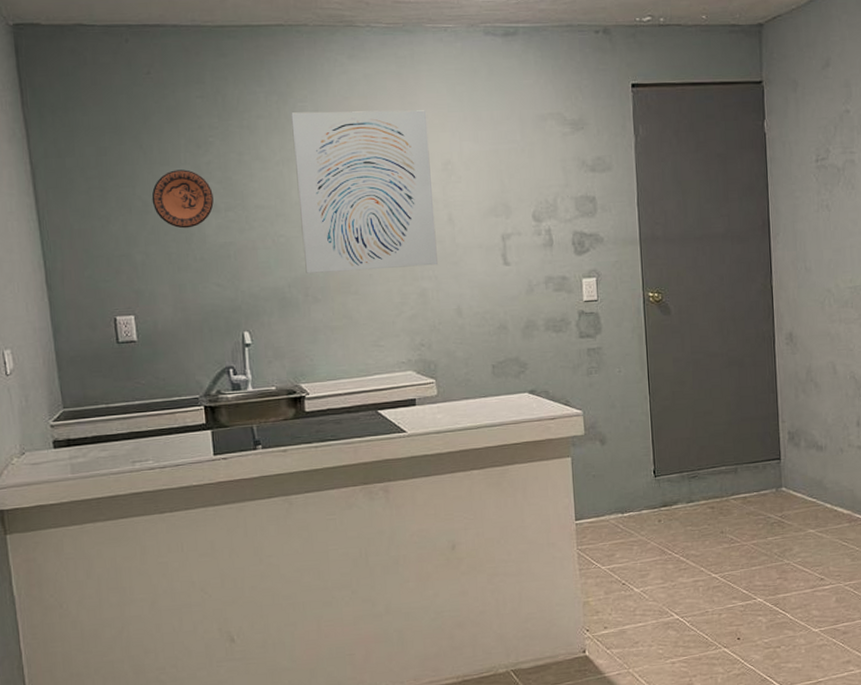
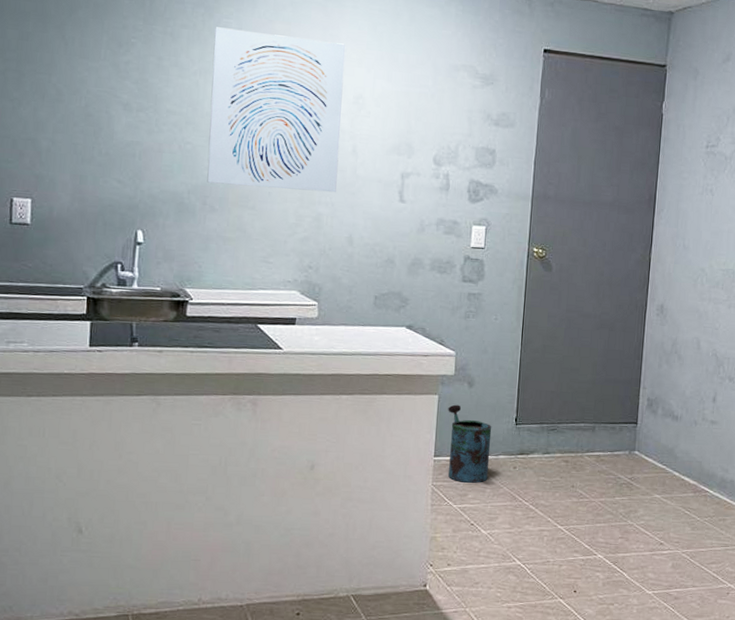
decorative plate: present [151,169,214,229] -> none [66,64,127,123]
watering can: none [583,464,634,543] -> present [448,404,492,483]

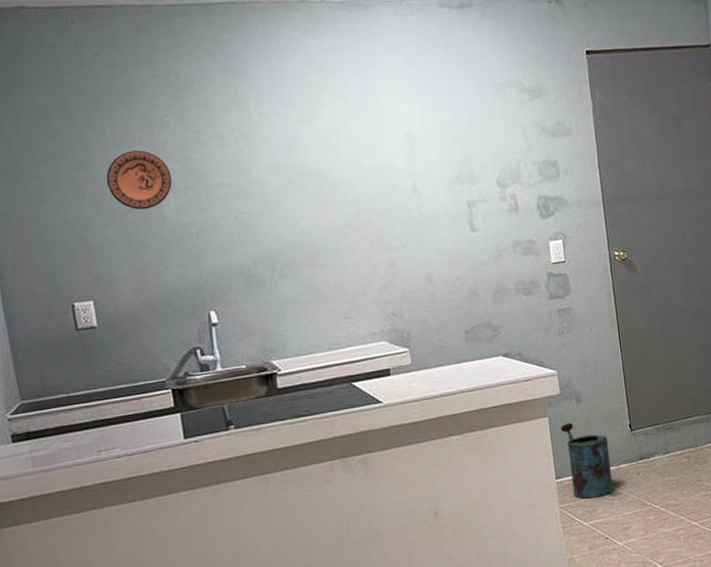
decorative plate: none [66,64,127,123] -> present [106,150,172,210]
wall art: present [207,27,346,193] -> none [248,82,405,249]

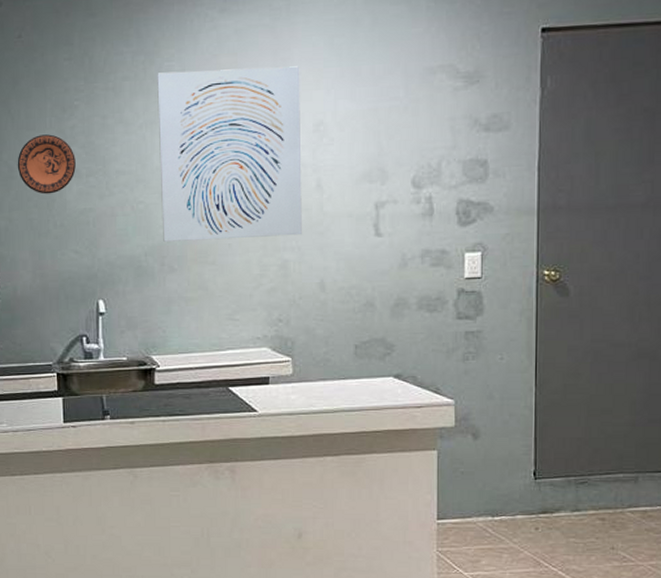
wall art: none [248,82,405,249] -> present [157,66,302,242]
watering can: present [560,422,614,499] -> none [450,460,505,547]

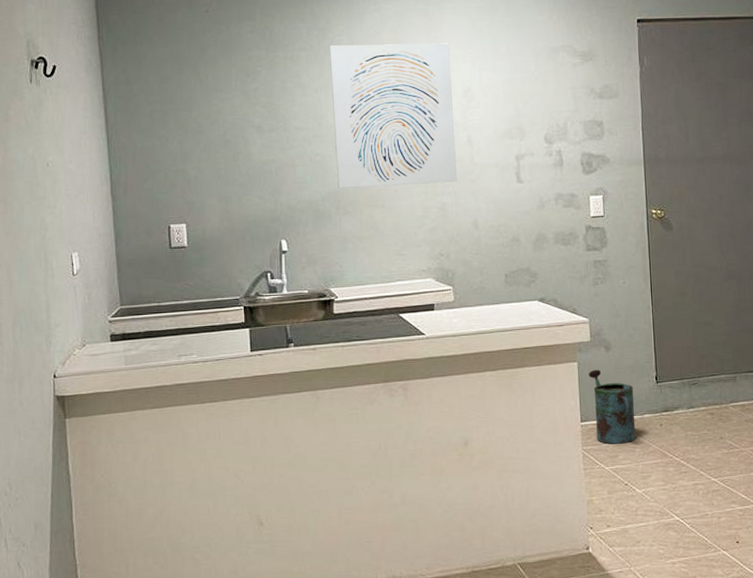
decorative plate: present [17,134,76,194] -> none [205,95,259,147]
watering can: none [450,460,505,547] -> present [588,369,636,444]

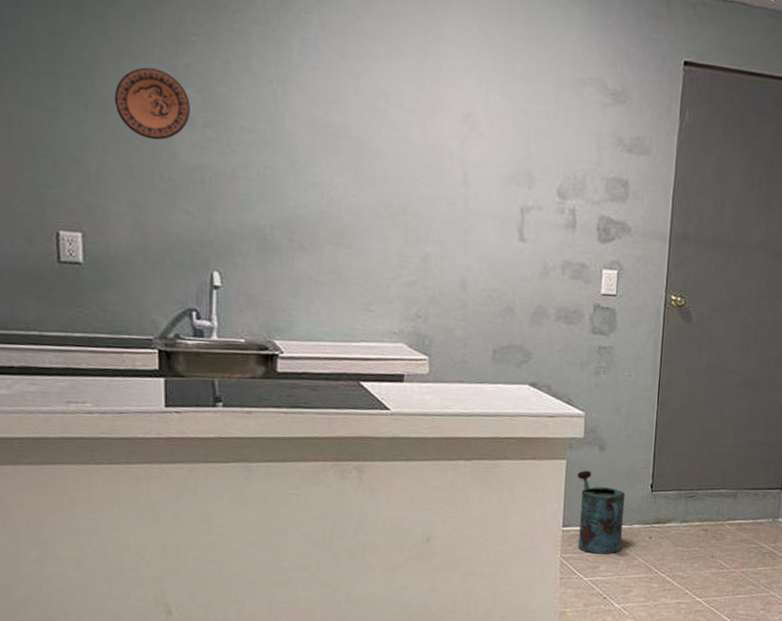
decorative plate: none [205,95,259,147] -> present [114,67,190,141]
wall art: present [329,43,457,188] -> none [292,23,452,230]

